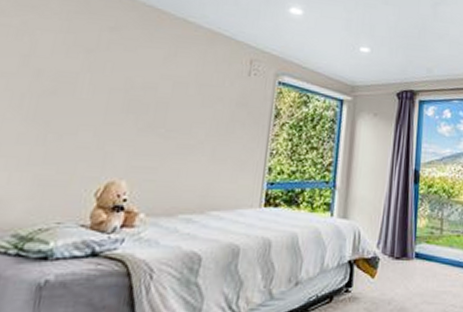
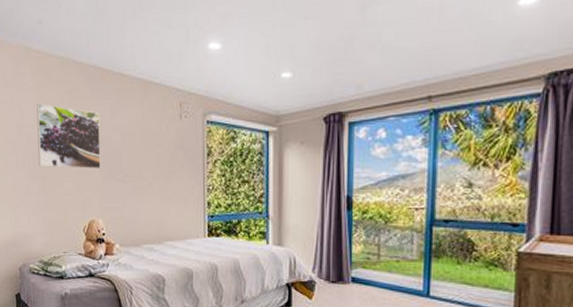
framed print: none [44,34,148,121] -> present [37,103,101,170]

